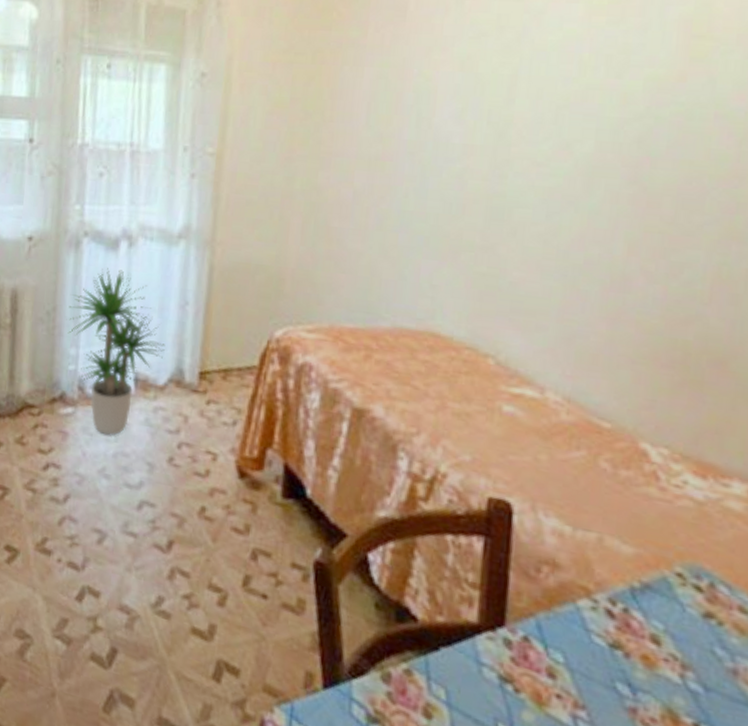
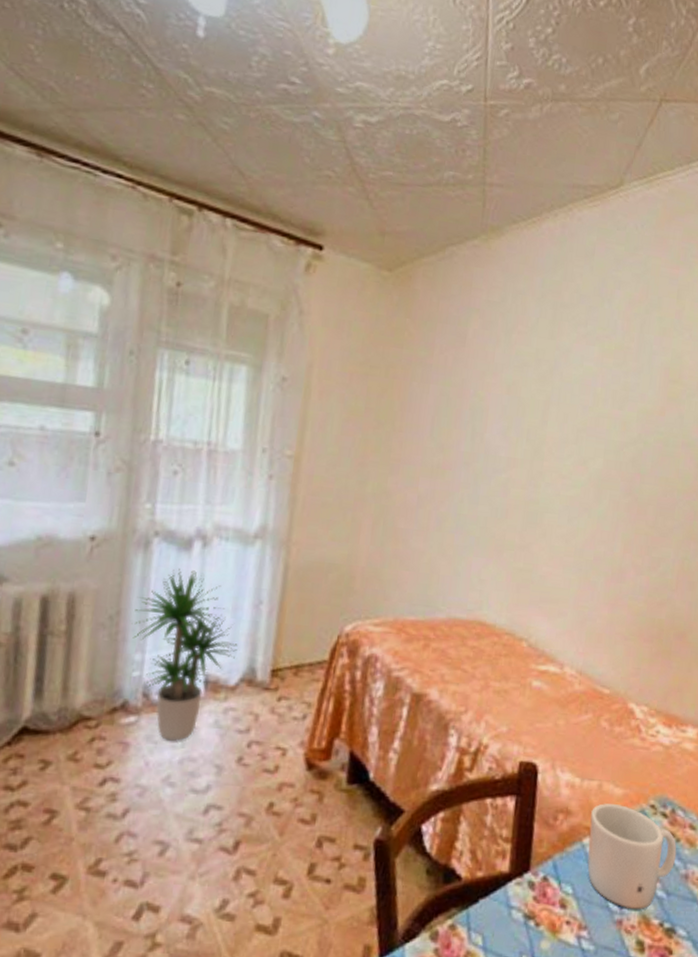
mug: none [584,561,719,702] -> present [587,803,677,910]

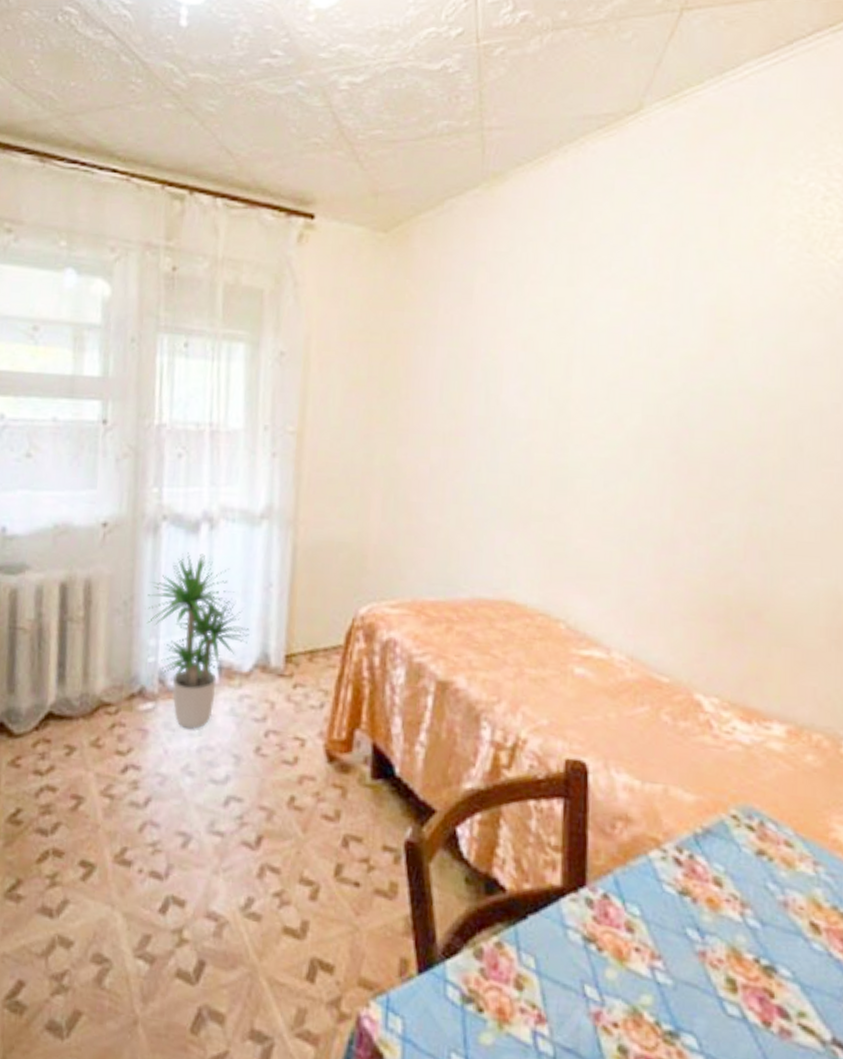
mug: present [587,803,677,910] -> none [656,811,771,941]

